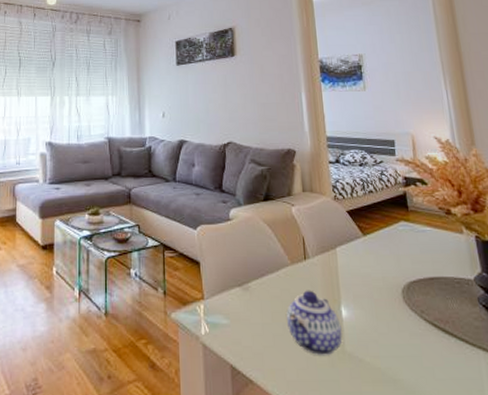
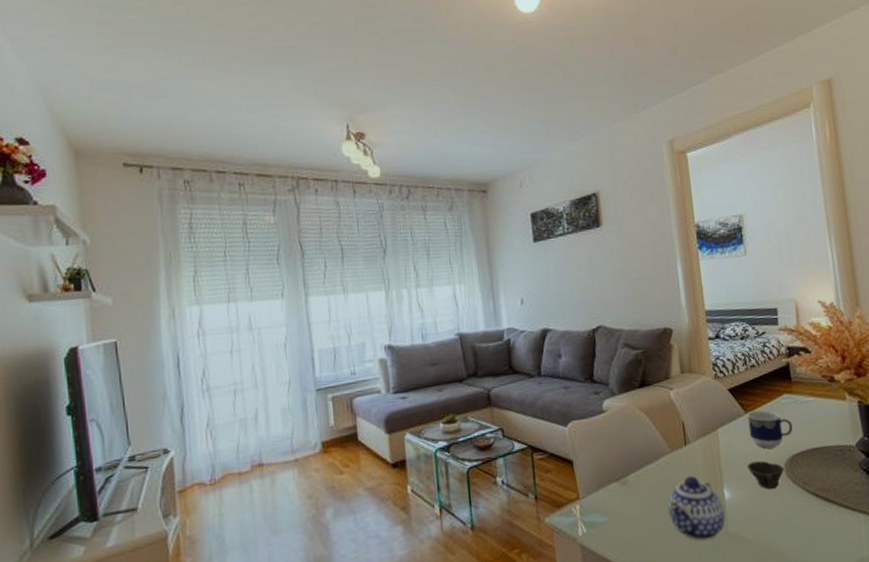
cup: none [364,233,410,272] -> present [747,409,793,449]
cup: none [365,283,402,314] -> present [747,460,785,490]

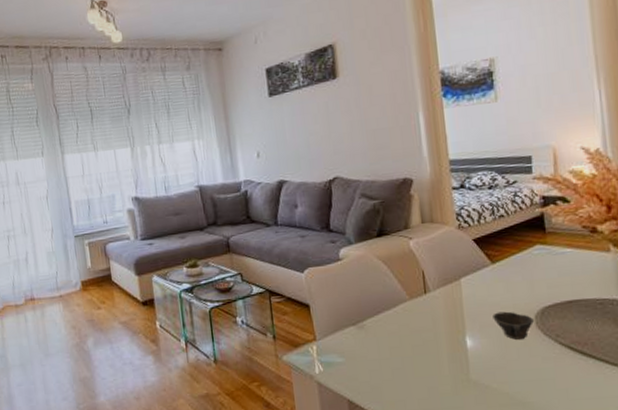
teapot: present [668,475,725,541] -> none [406,323,467,386]
cup: present [747,409,793,449] -> none [493,260,546,300]

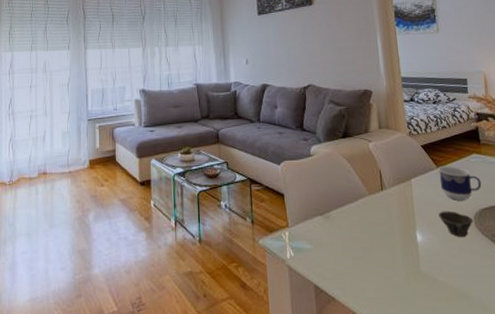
cup: none [493,260,546,300] -> present [438,165,482,201]

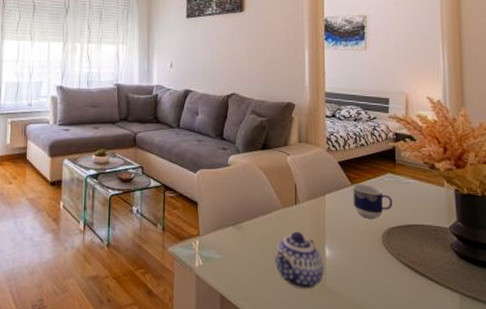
teapot: none [365,217,418,276] -> present [275,231,324,290]
cup: present [438,211,474,238] -> none [348,228,382,255]

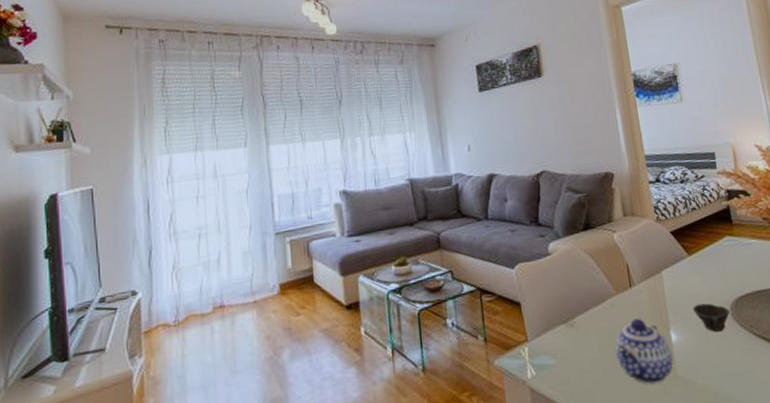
cup: none [348,228,382,255] -> present [693,303,731,332]
cup: present [353,183,393,219] -> none [690,252,737,291]

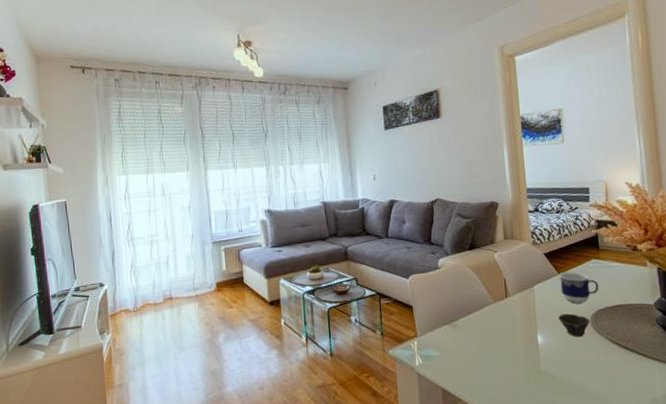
teapot: present [615,318,673,385] -> none [490,323,538,376]
cup: none [690,252,737,291] -> present [559,271,599,304]

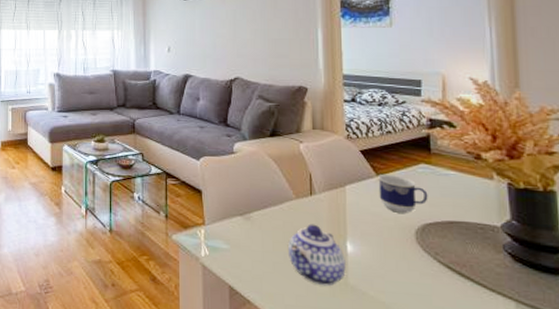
teapot: none [490,323,538,376] -> present [288,224,346,287]
cup: present [558,313,591,338] -> none [374,222,415,253]

